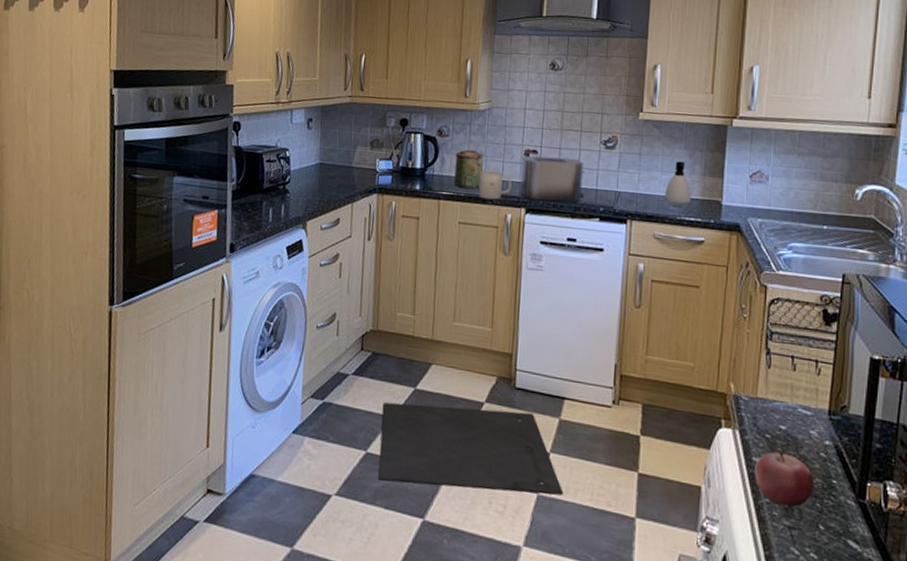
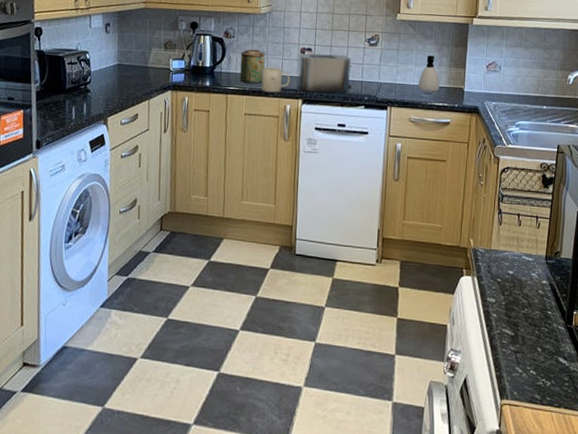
door mat: present [378,402,564,495] -> none [179,274,337,342]
fruit: present [754,448,814,507] -> none [488,289,534,335]

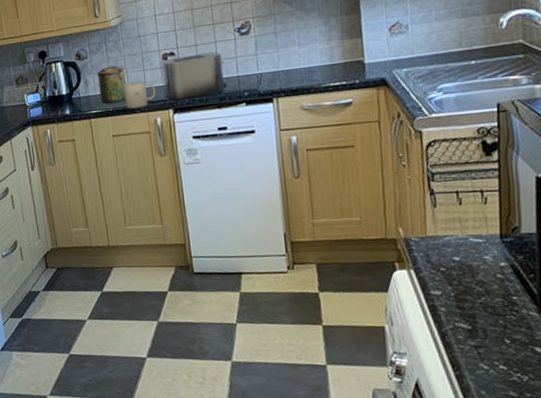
soap dispenser: present [417,55,440,94] -> none [305,30,333,75]

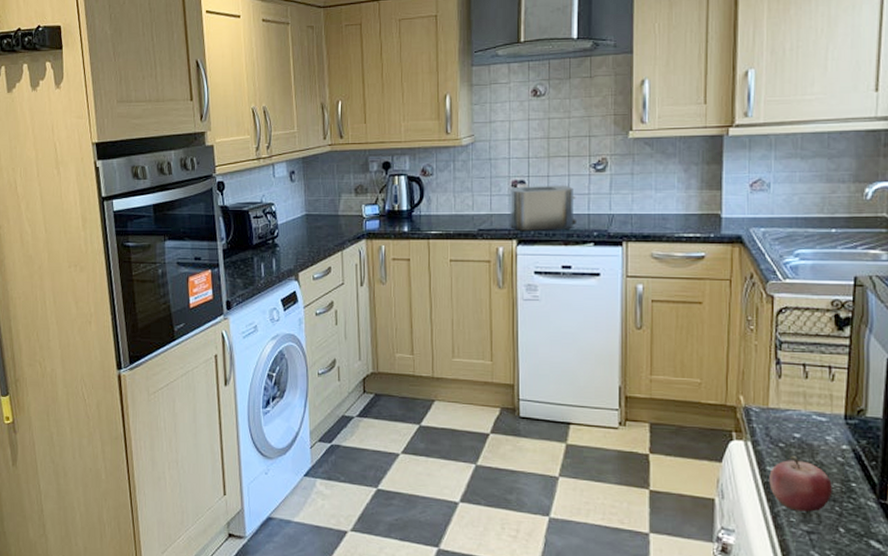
canister: present [97,65,126,104] -> none [442,187,470,225]
mug: present [123,80,156,109] -> none [467,206,501,234]
fruit: none [434,278,495,329] -> present [769,456,832,512]

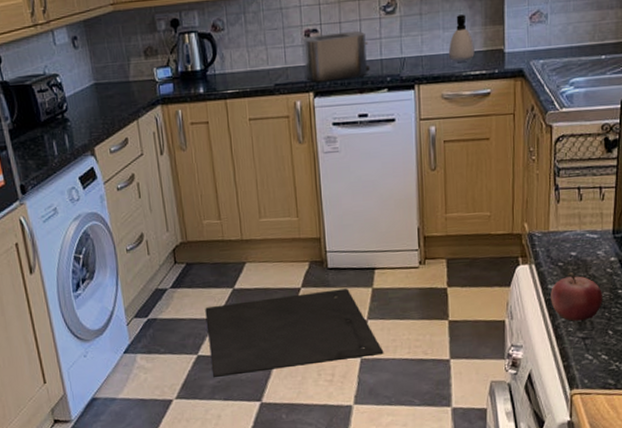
door mat: none [389,439,575,517] -> present [205,288,384,377]
soap dispenser: none [660,177,689,223] -> present [448,14,475,62]

